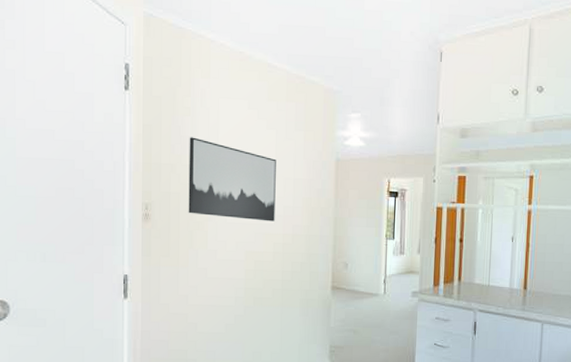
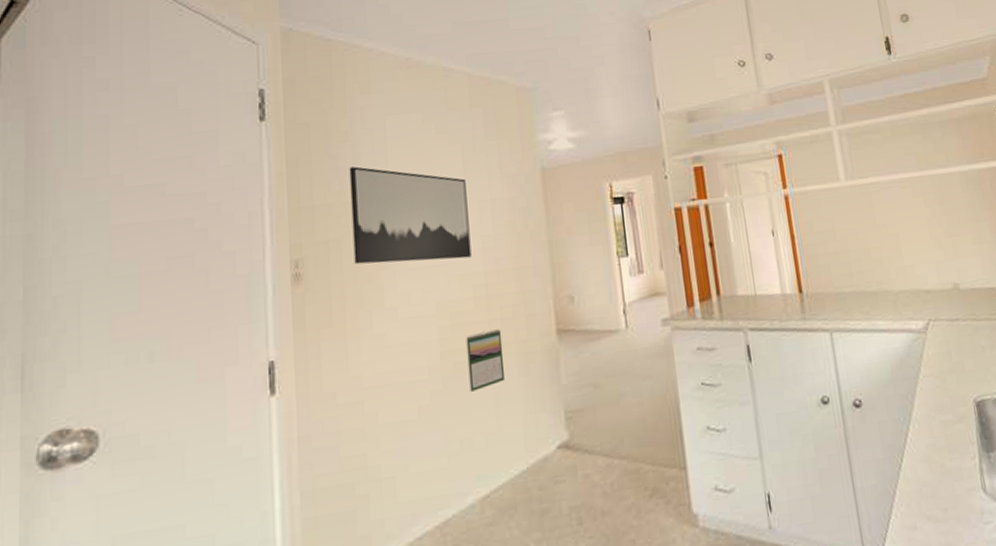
calendar: none [263,278,291,320] -> present [466,329,505,392]

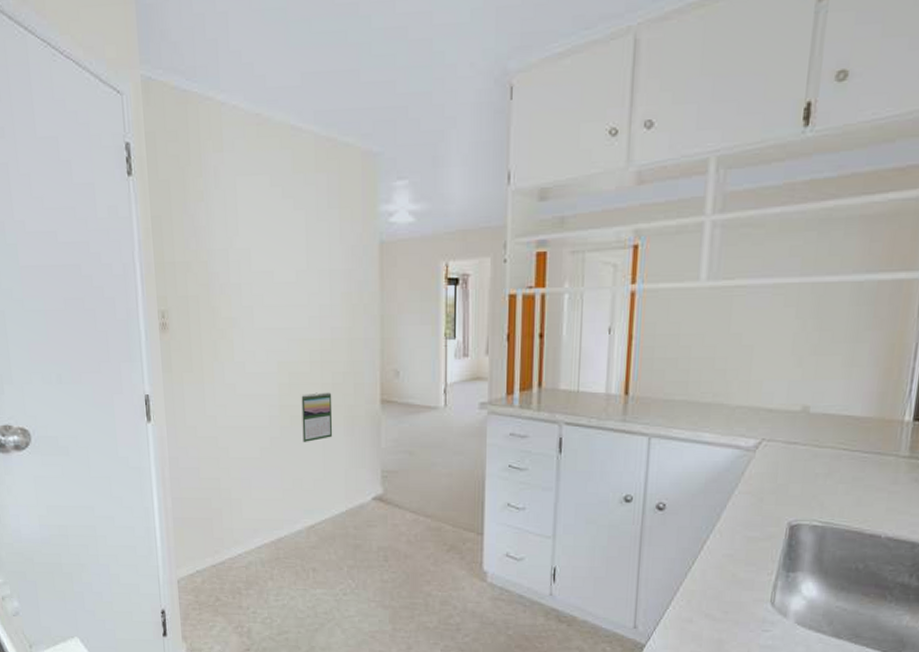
wall art: present [349,166,472,265] -> none [204,227,310,325]

